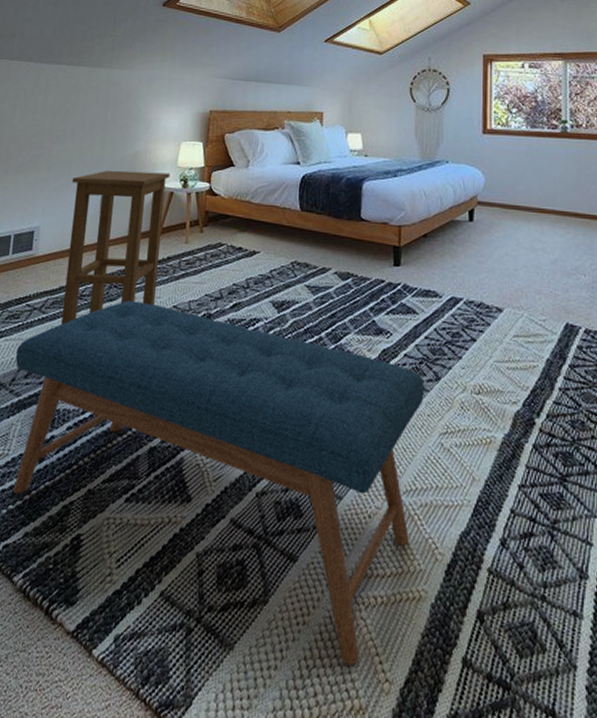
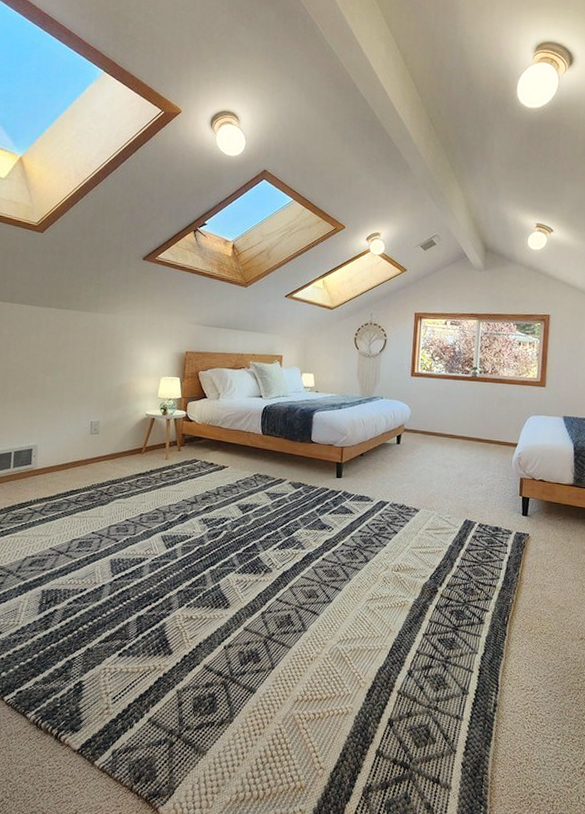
bench: present [13,300,425,666] -> none [21,504,357,760]
stool: present [61,170,171,325] -> none [60,399,152,524]

